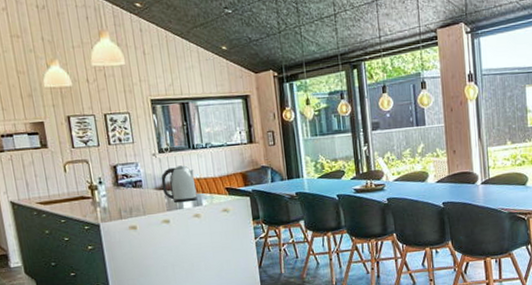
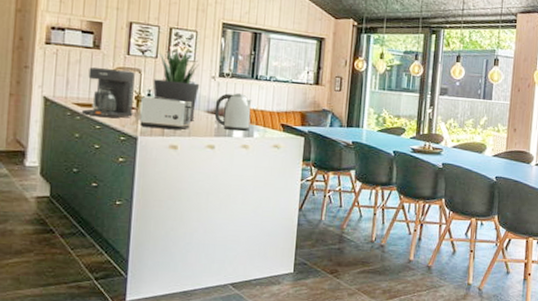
coffee maker: none [42,163,91,212] -> present [81,67,135,118]
toaster: none [94,181,143,213] -> present [140,96,193,130]
planter: none [100,132,145,202] -> present [153,45,200,122]

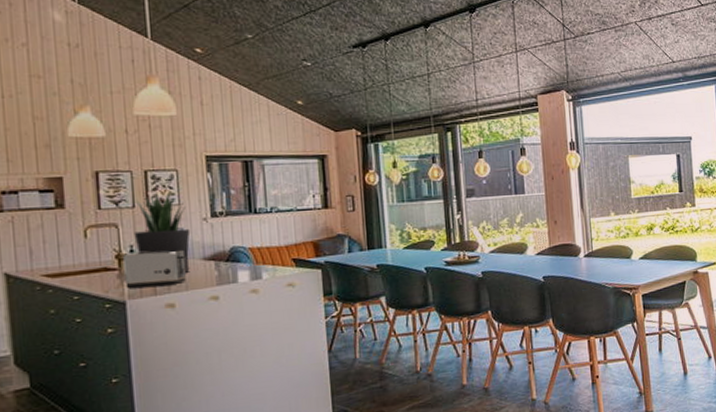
coffee maker: present [81,67,135,118] -> none [53,227,116,286]
kettle: present [214,93,252,132] -> none [211,232,257,277]

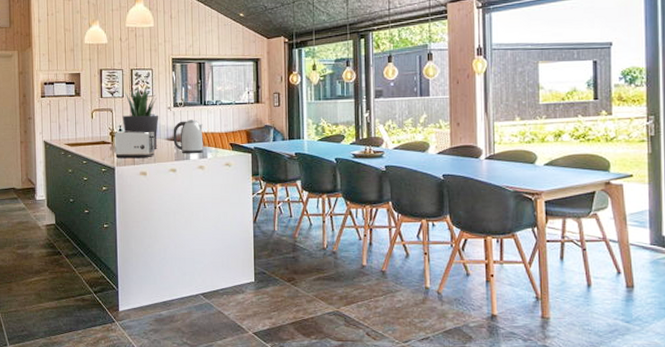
kettle: none [211,232,257,277] -> present [173,120,204,154]

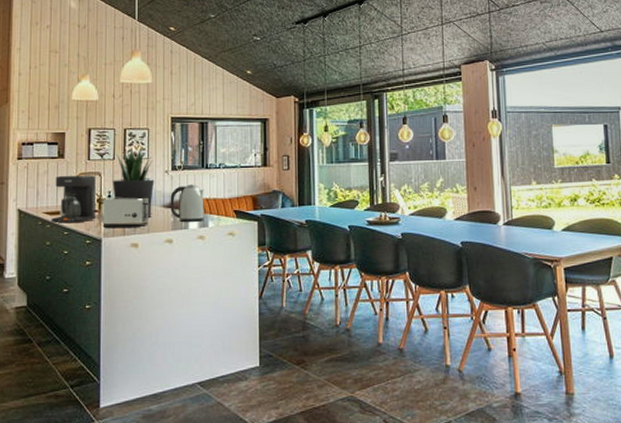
coffee maker: none [71,111,110,153] -> present [51,175,96,223]

